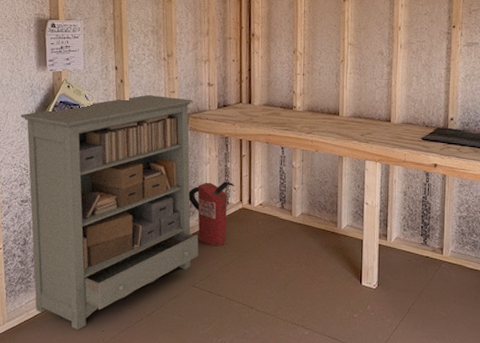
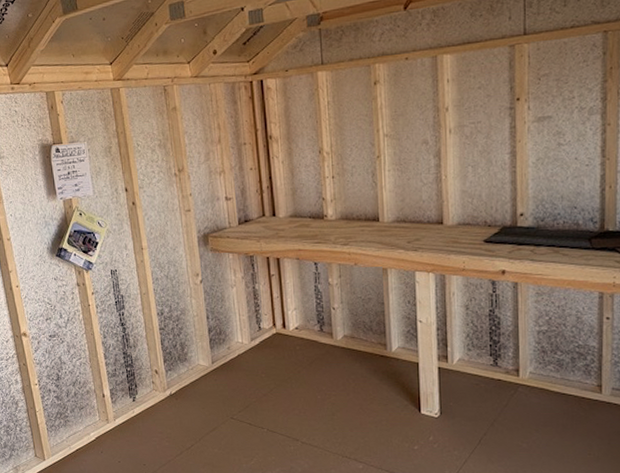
bookshelf: present [20,94,199,330] -> none [37,215,234,464]
fire extinguisher: present [188,181,236,246] -> none [216,305,267,375]

